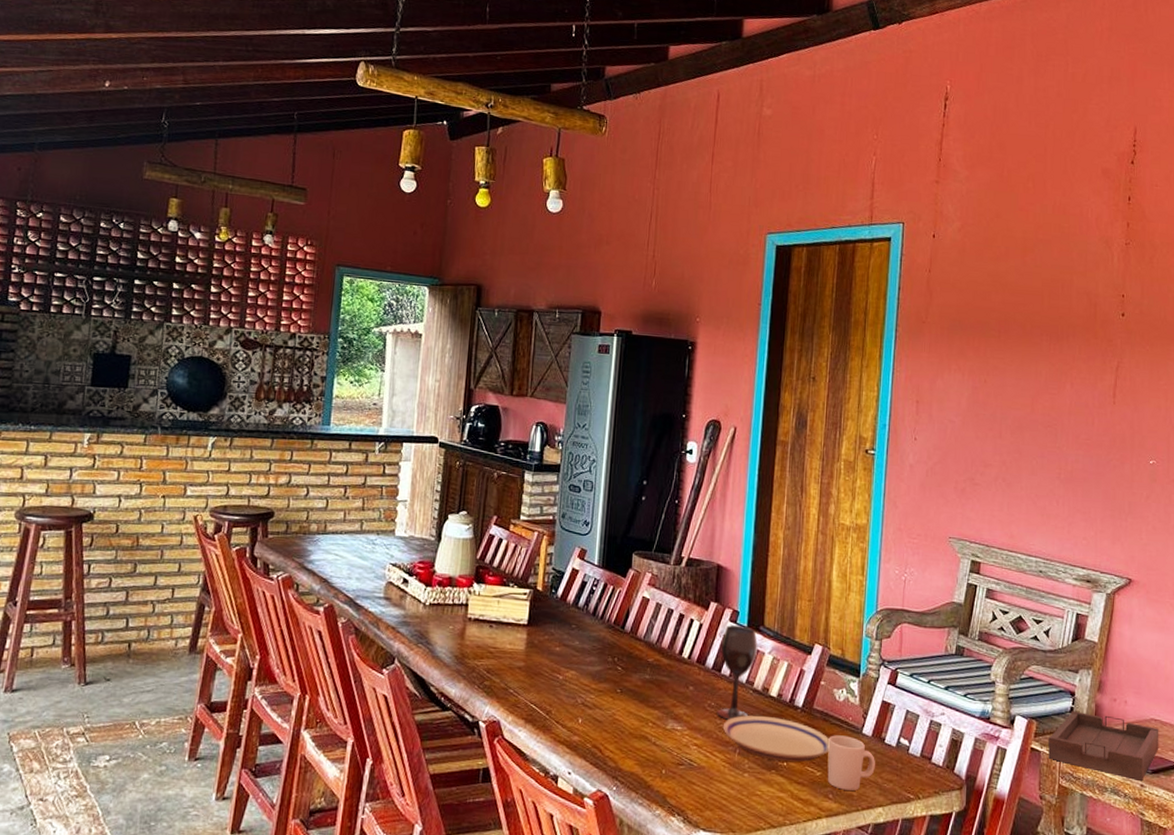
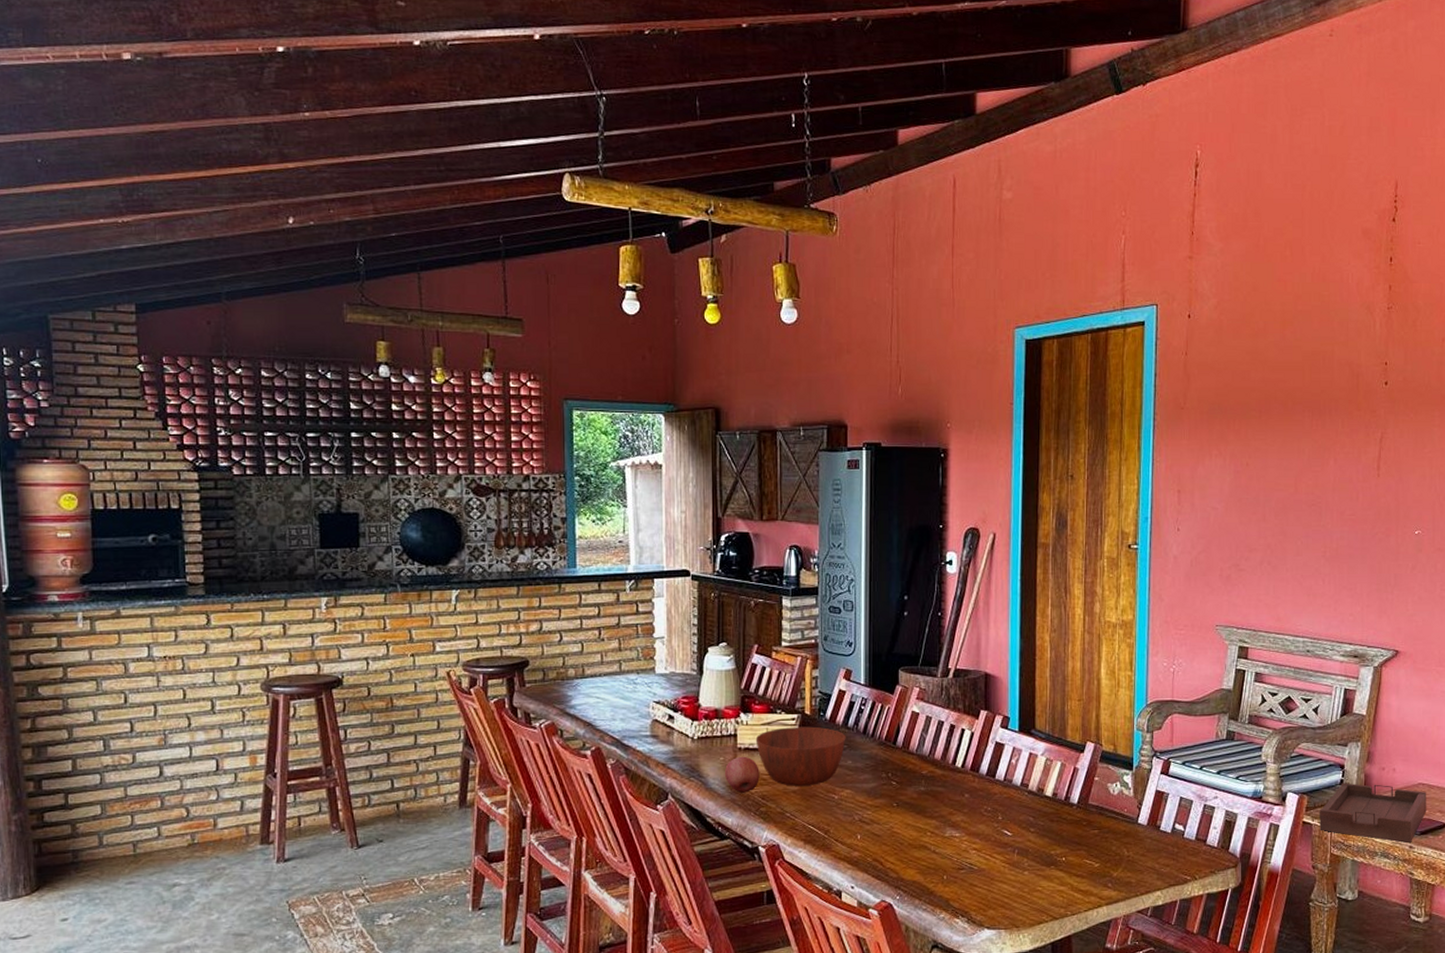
fruit: none [453,626,487,664] -> present [725,756,760,793]
bowl: none [486,601,576,663] -> present [755,726,846,786]
wine glass: present [717,625,758,720] -> none [993,731,1030,823]
plate: present [722,715,830,763] -> none [1000,815,1106,857]
mug: present [827,735,875,791] -> none [1105,827,1152,878]

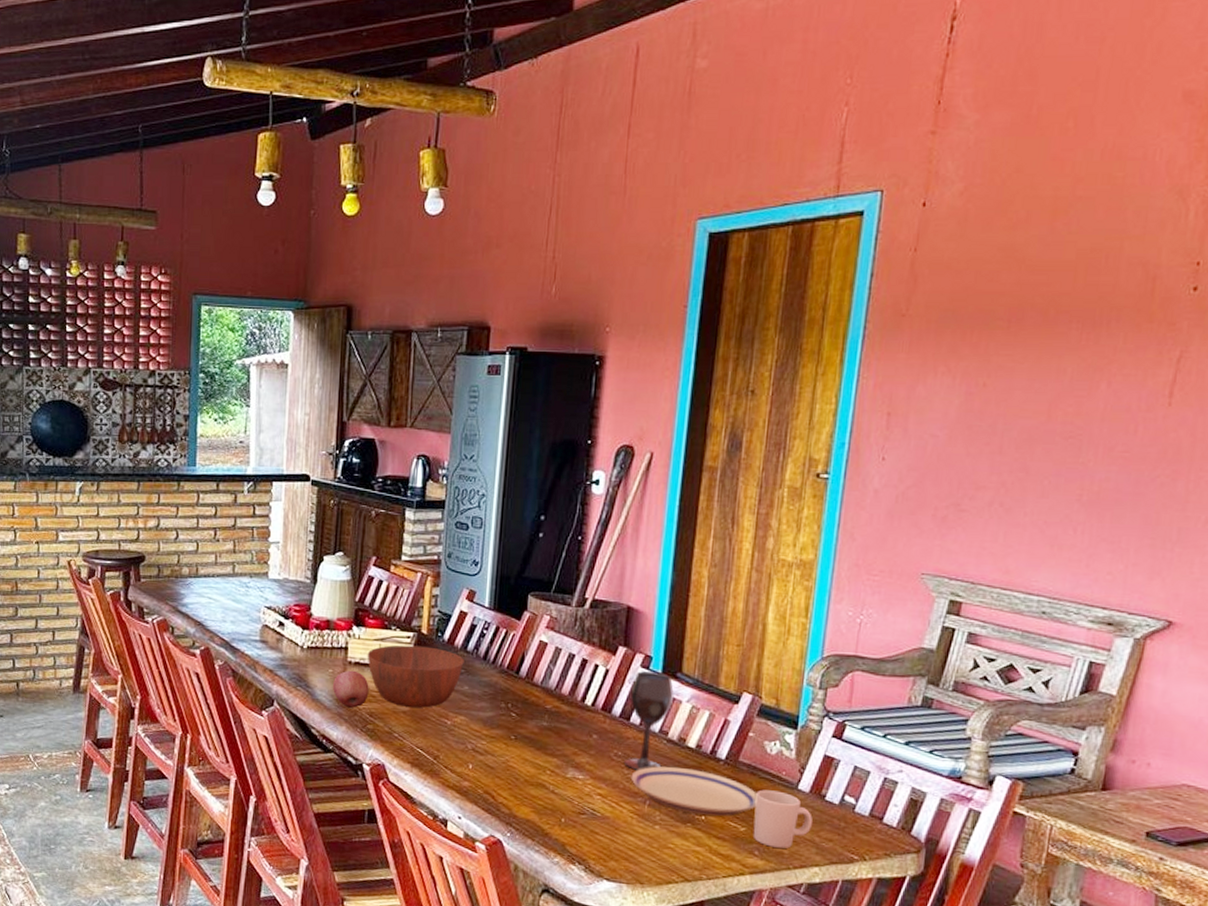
wine glass: none [993,731,1030,823] -> present [624,671,674,770]
plate: none [1000,815,1106,857] -> present [631,766,758,817]
mug: none [1105,827,1152,878] -> present [753,789,813,848]
tray: present [1320,783,1427,843] -> none [1035,772,1193,853]

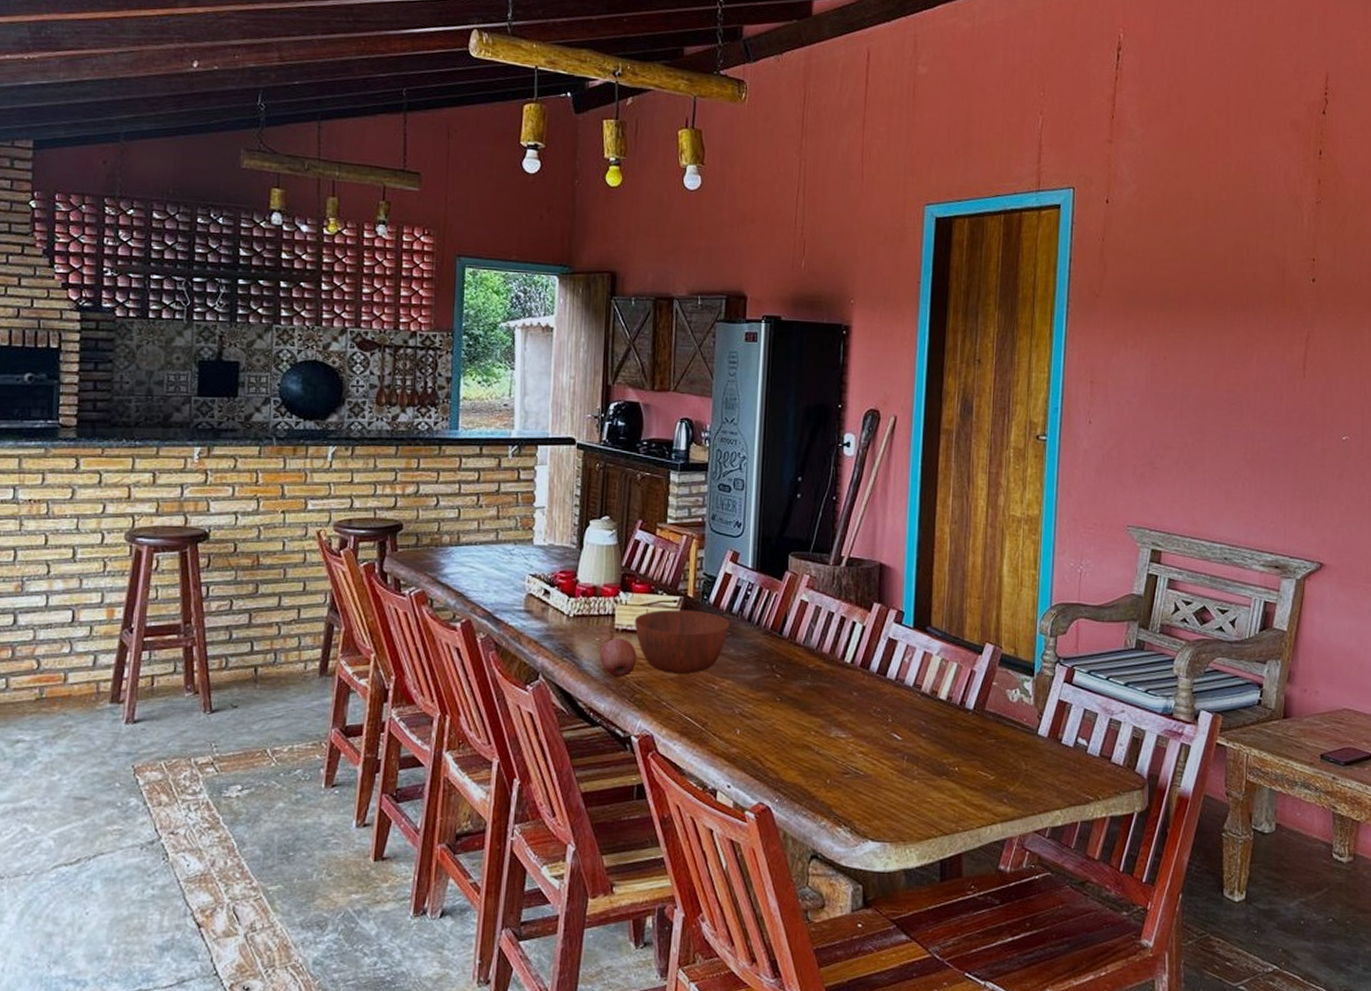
wine glass: present [624,671,674,770] -> none [883,626,925,725]
plate: present [631,766,758,817] -> none [889,719,1003,767]
mug: present [753,789,813,848] -> none [1001,737,1052,794]

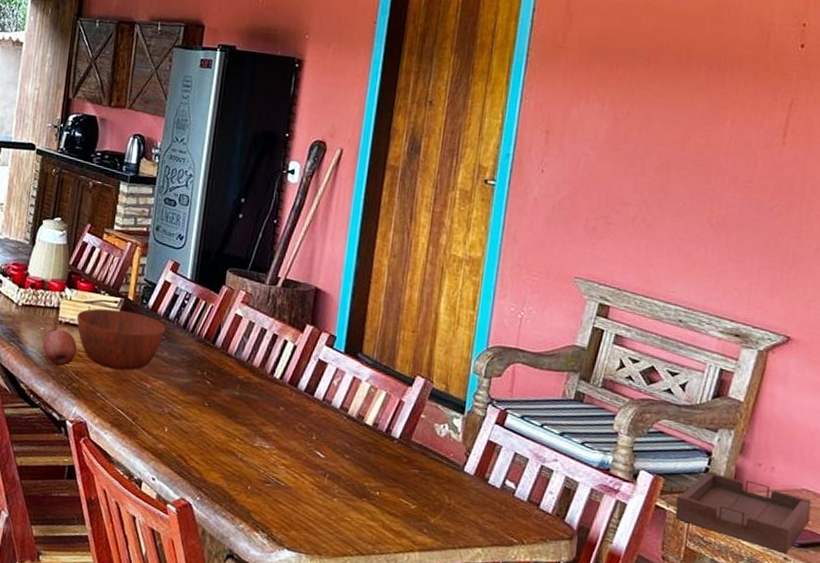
tray: none [1235,703,1352,773] -> present [675,471,812,554]

